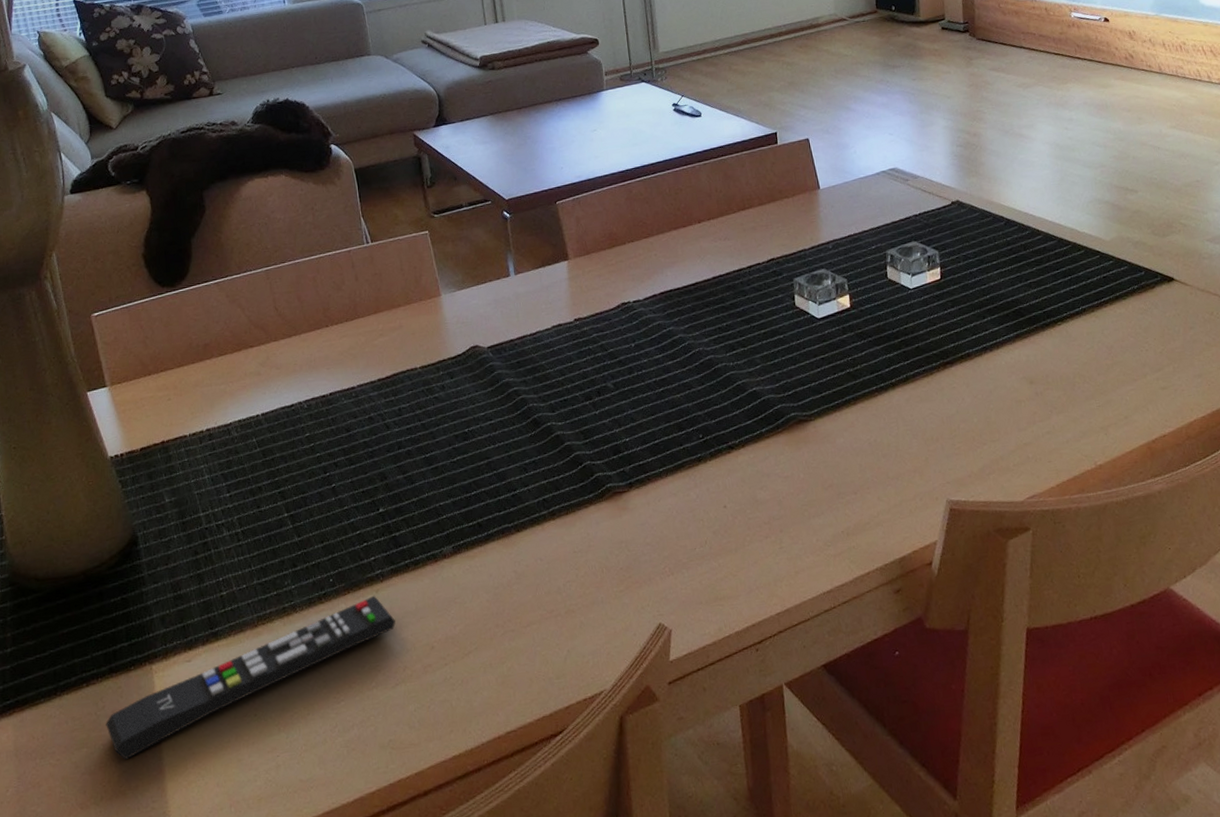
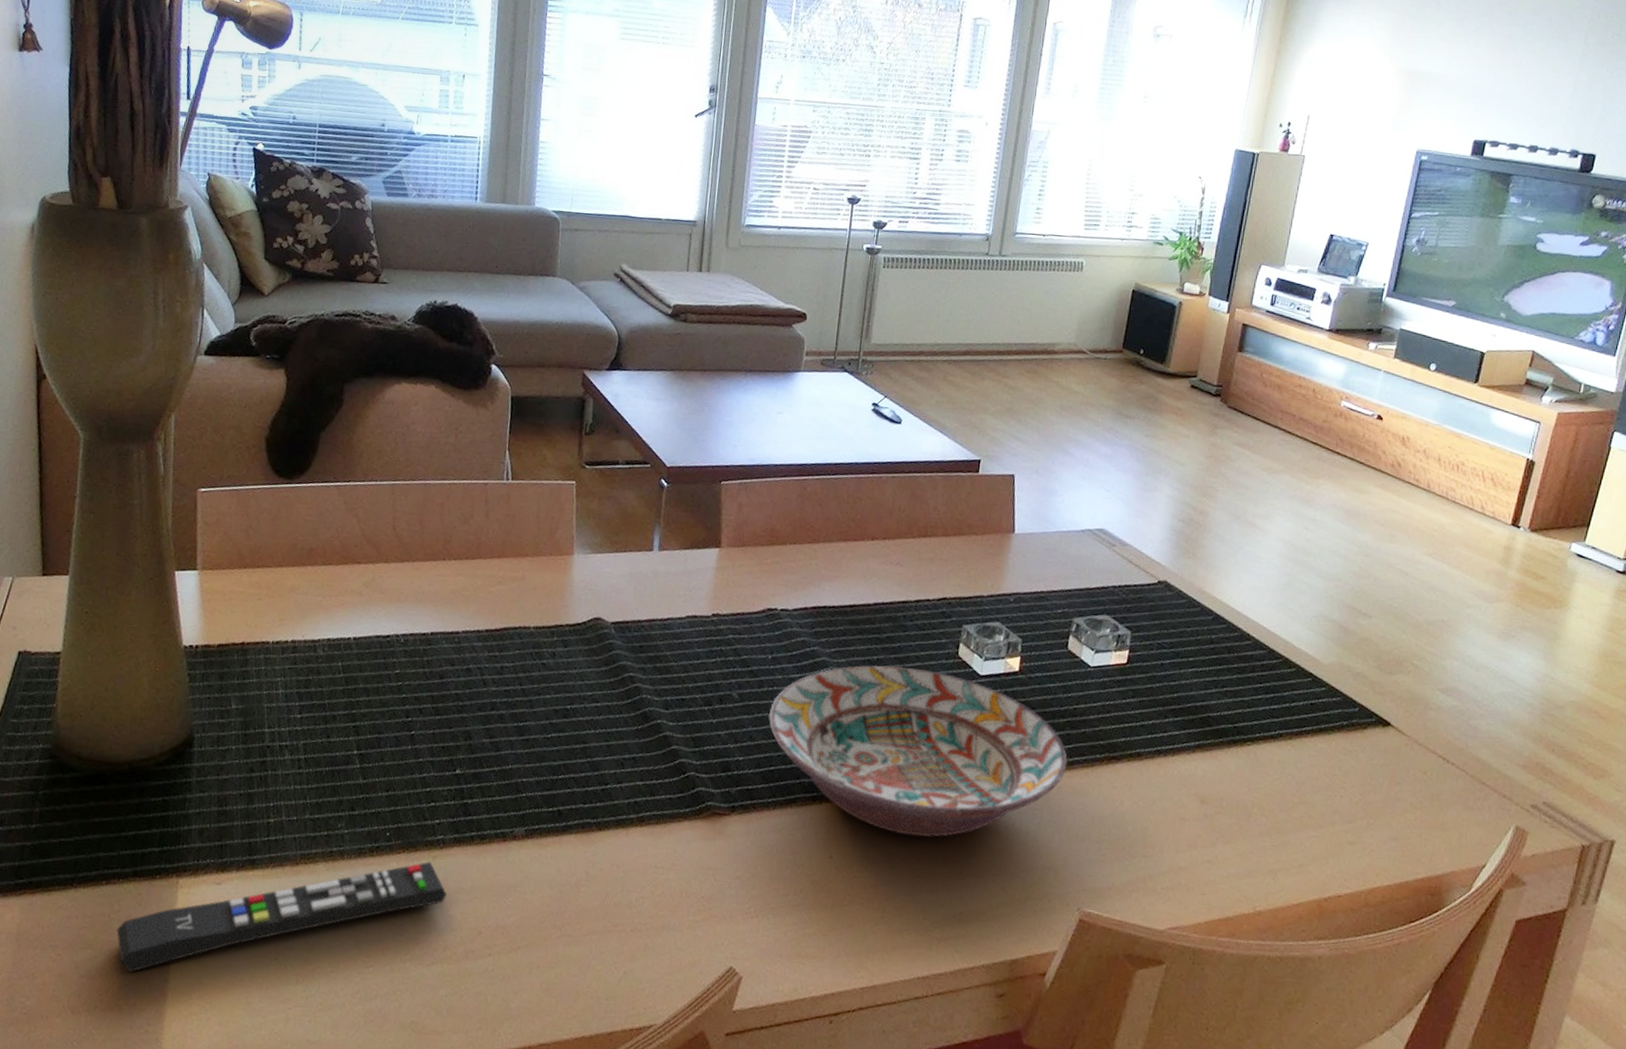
decorative bowl: none [643,324,910,473] -> present [768,665,1068,837]

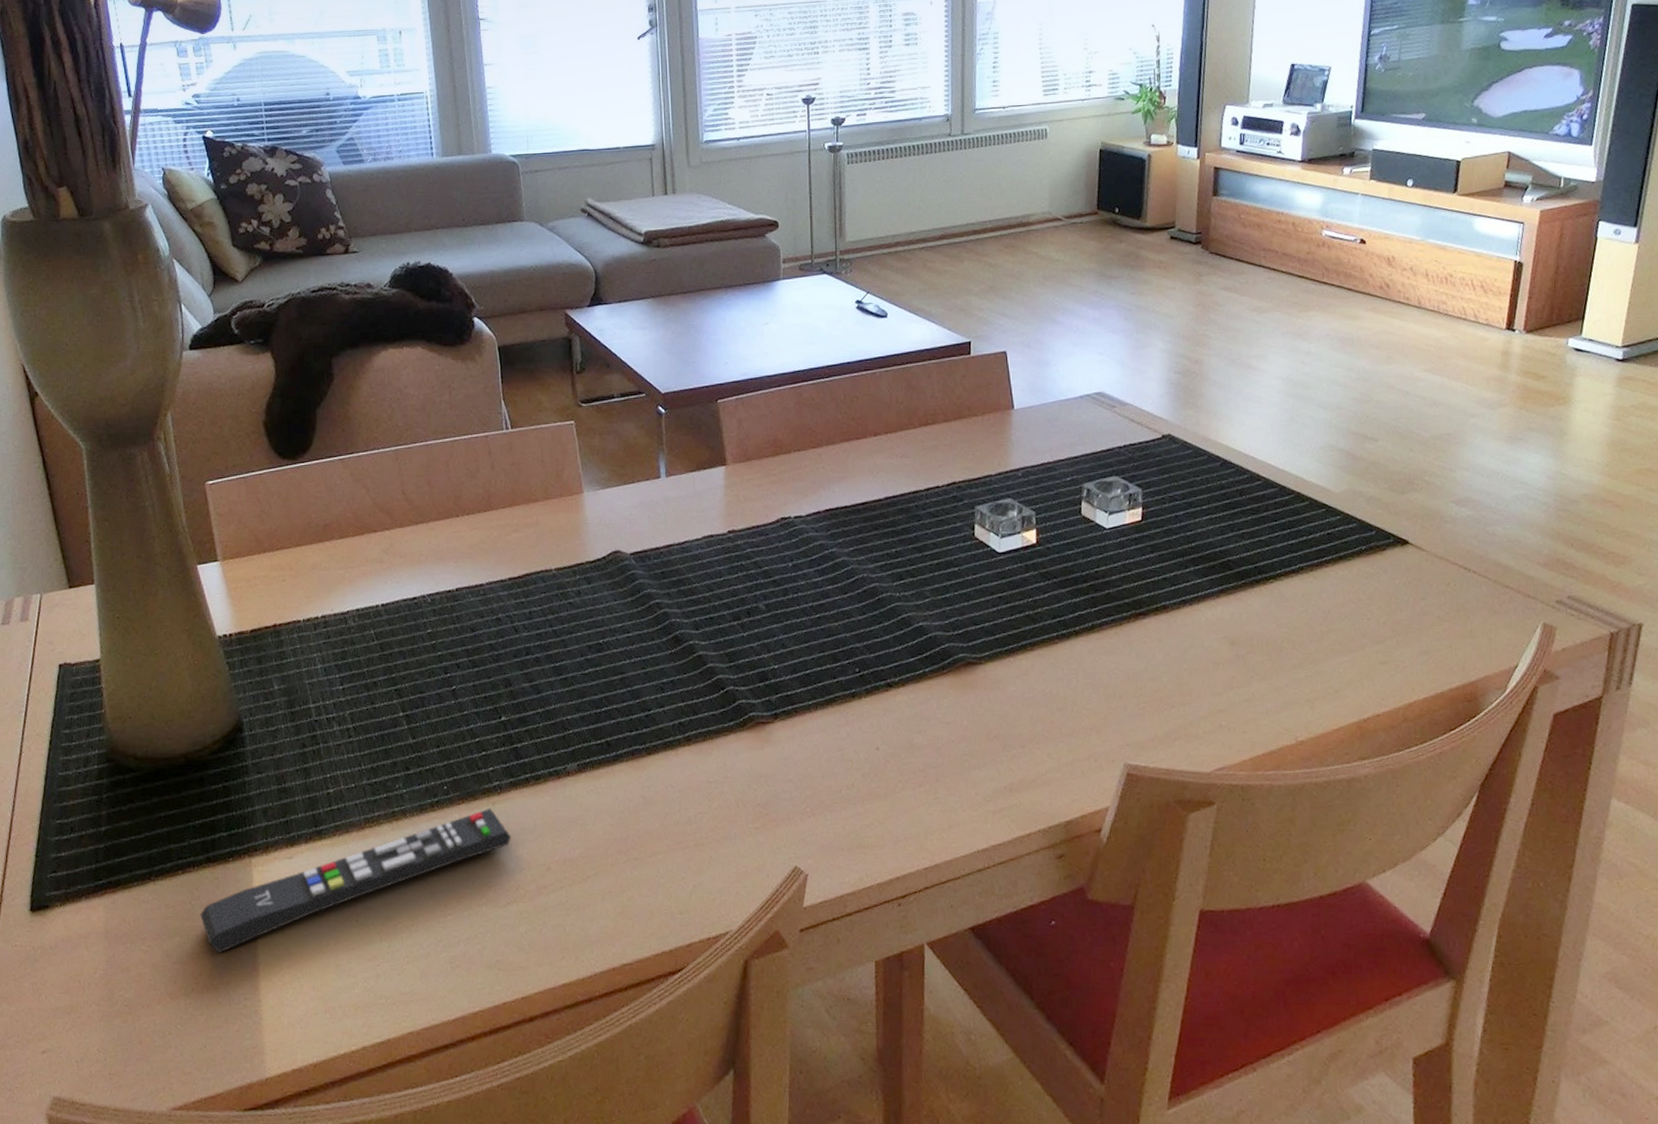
decorative bowl: present [768,665,1068,837] -> none [797,554,1096,718]

